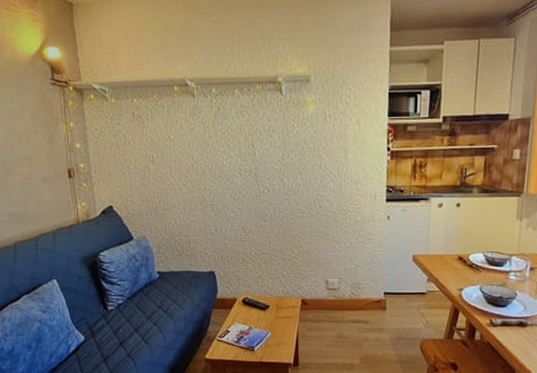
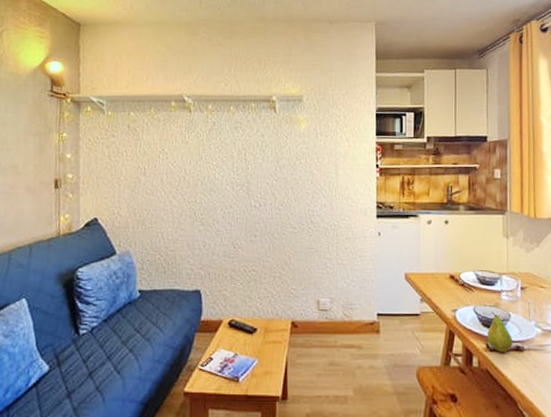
fruit: none [491,291,517,328] -> present [486,312,513,353]

